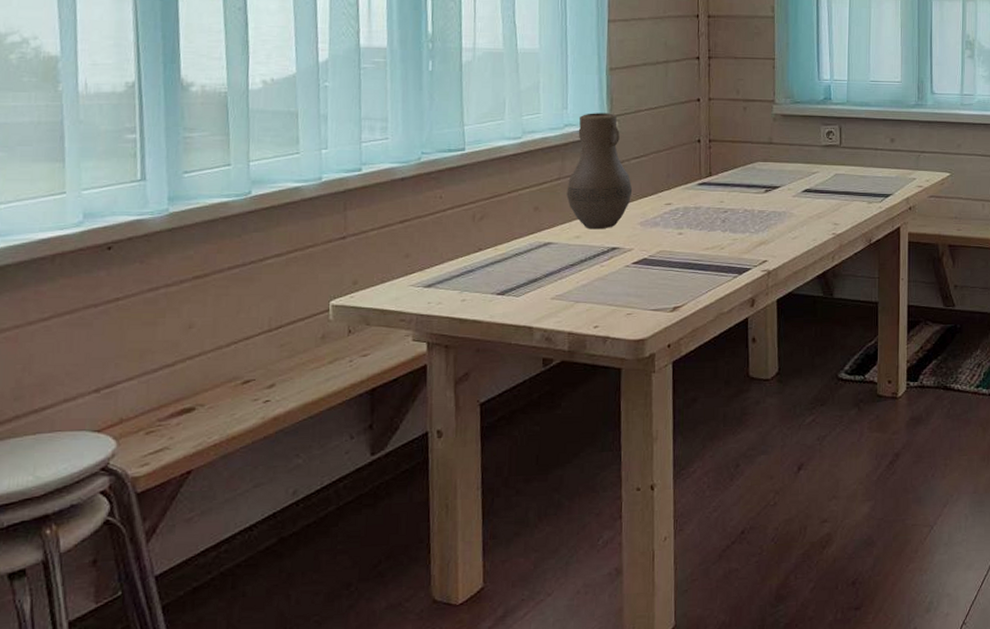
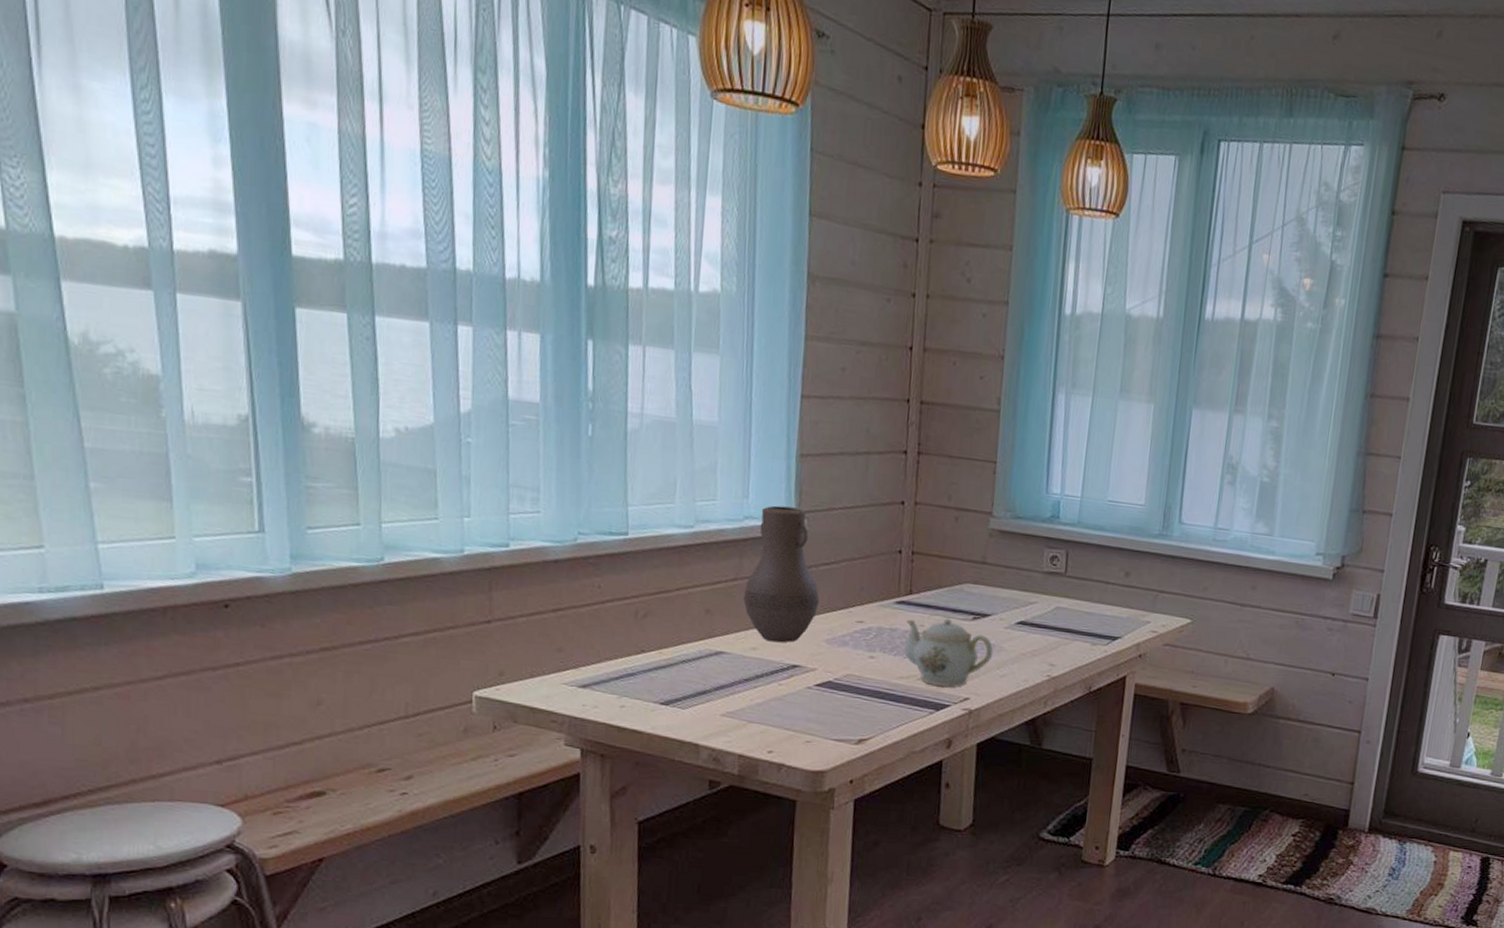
teapot: none [707,193,785,252] -> present [904,618,994,687]

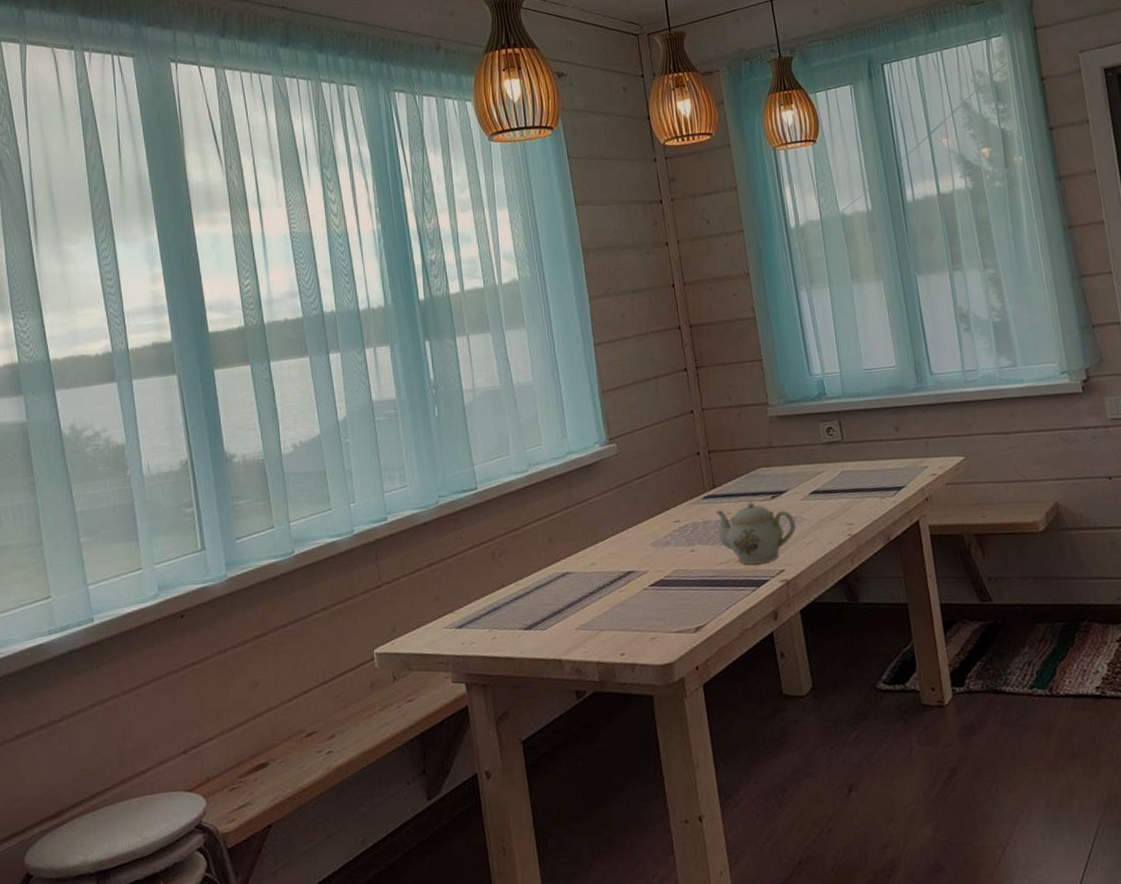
vase: present [743,505,820,643] -> none [576,436,640,555]

